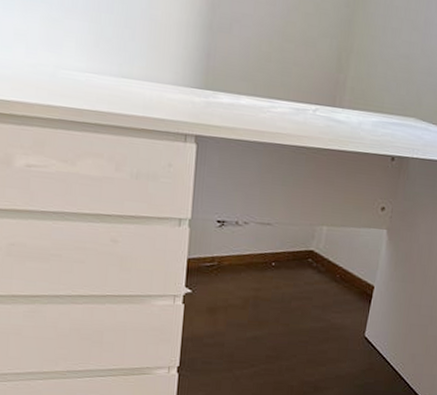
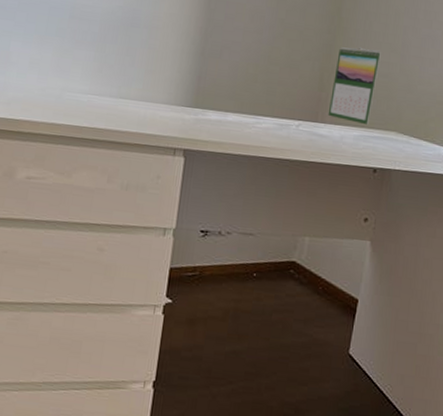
calendar: none [346,23,402,111] -> present [327,47,381,126]

